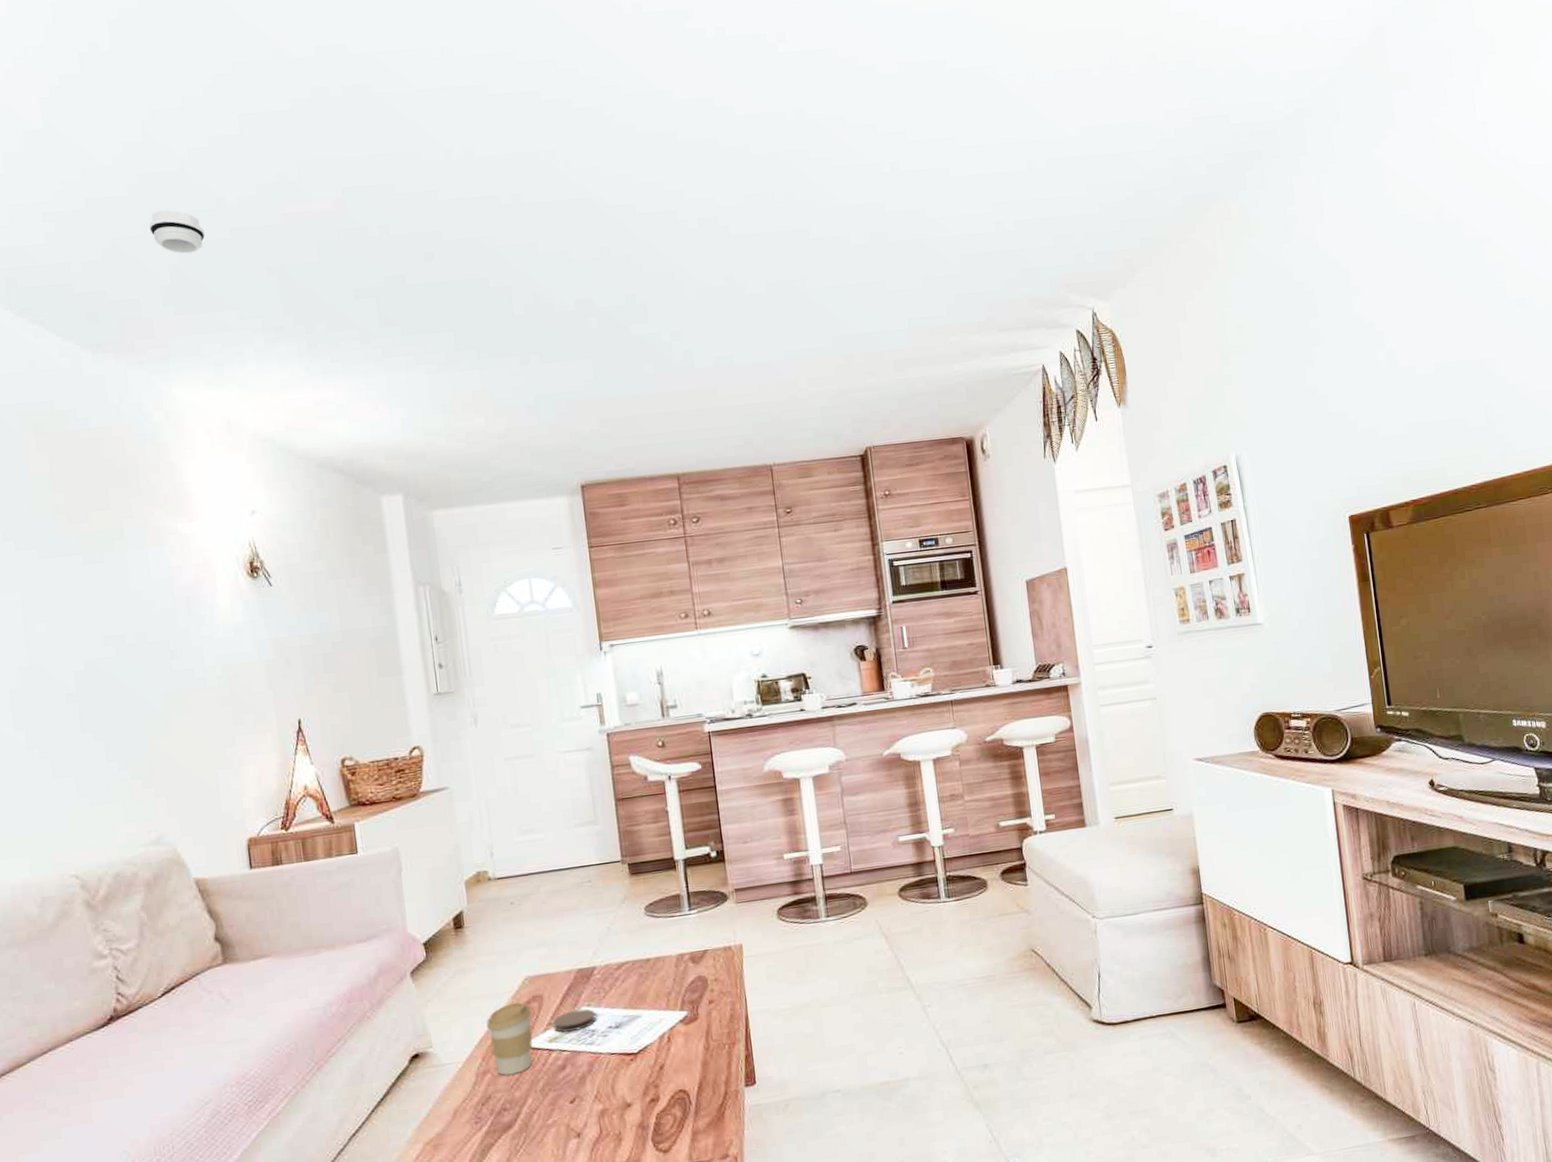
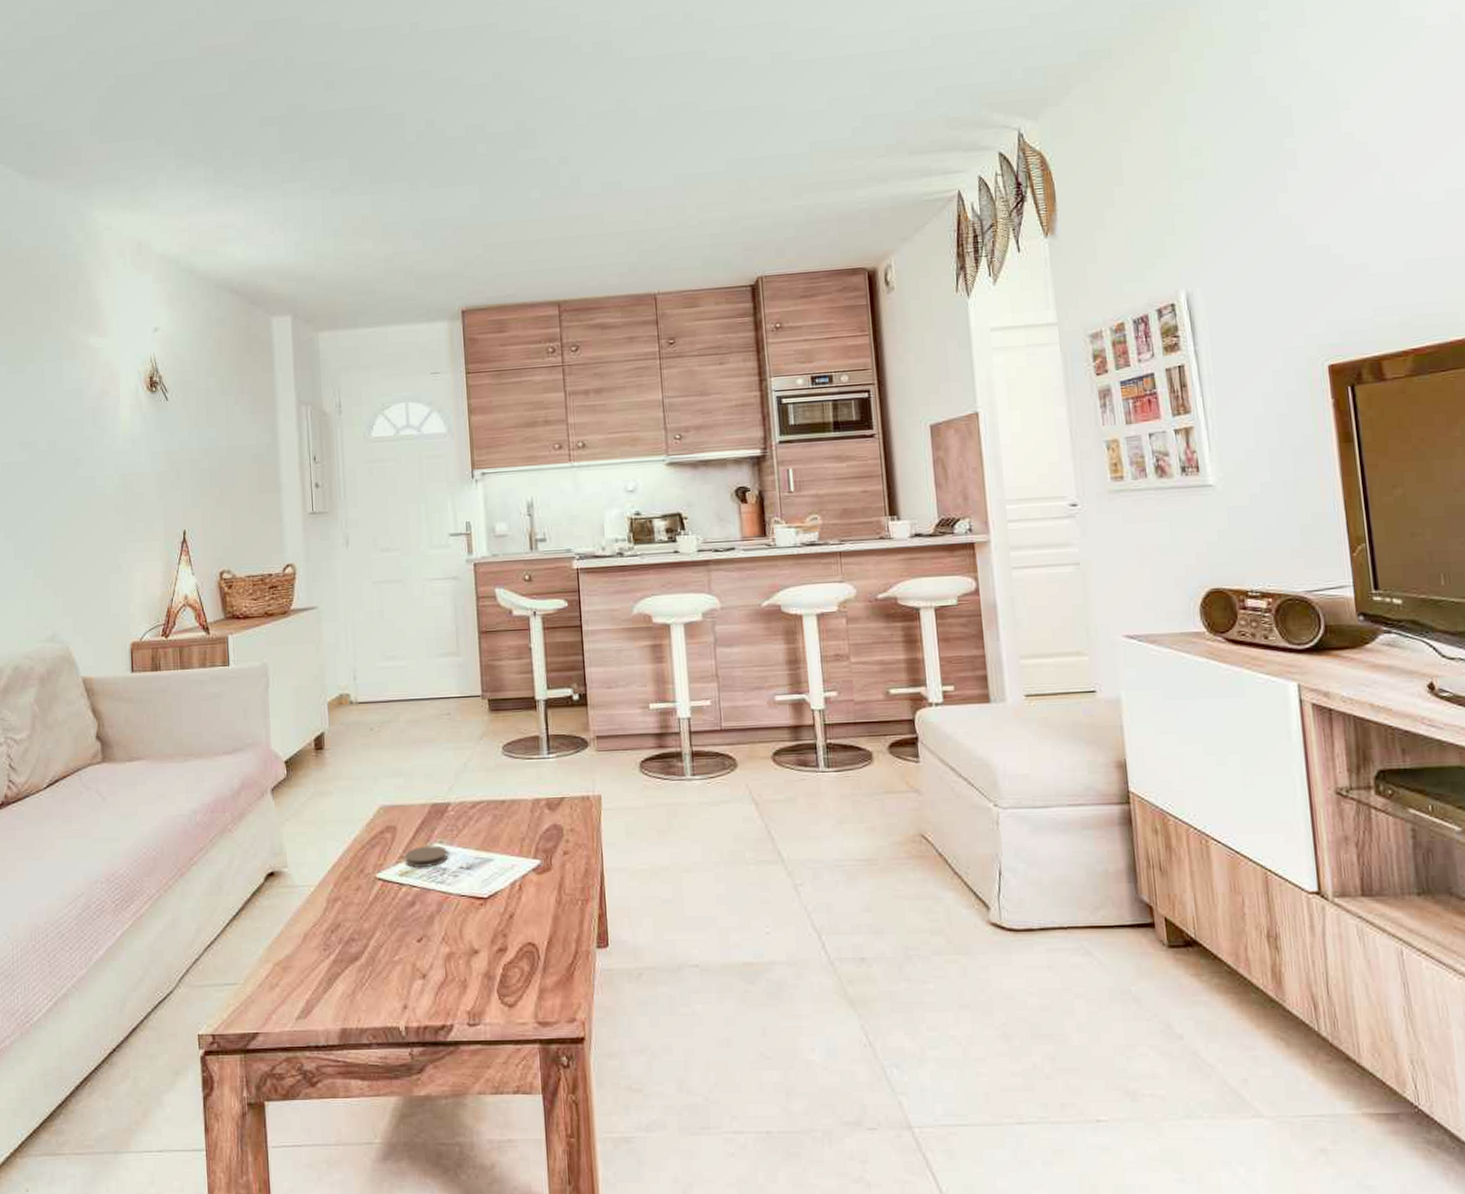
smoke detector: present [149,210,205,254] -> none [83,46,130,87]
coffee cup: present [486,1002,533,1076] -> none [340,831,384,906]

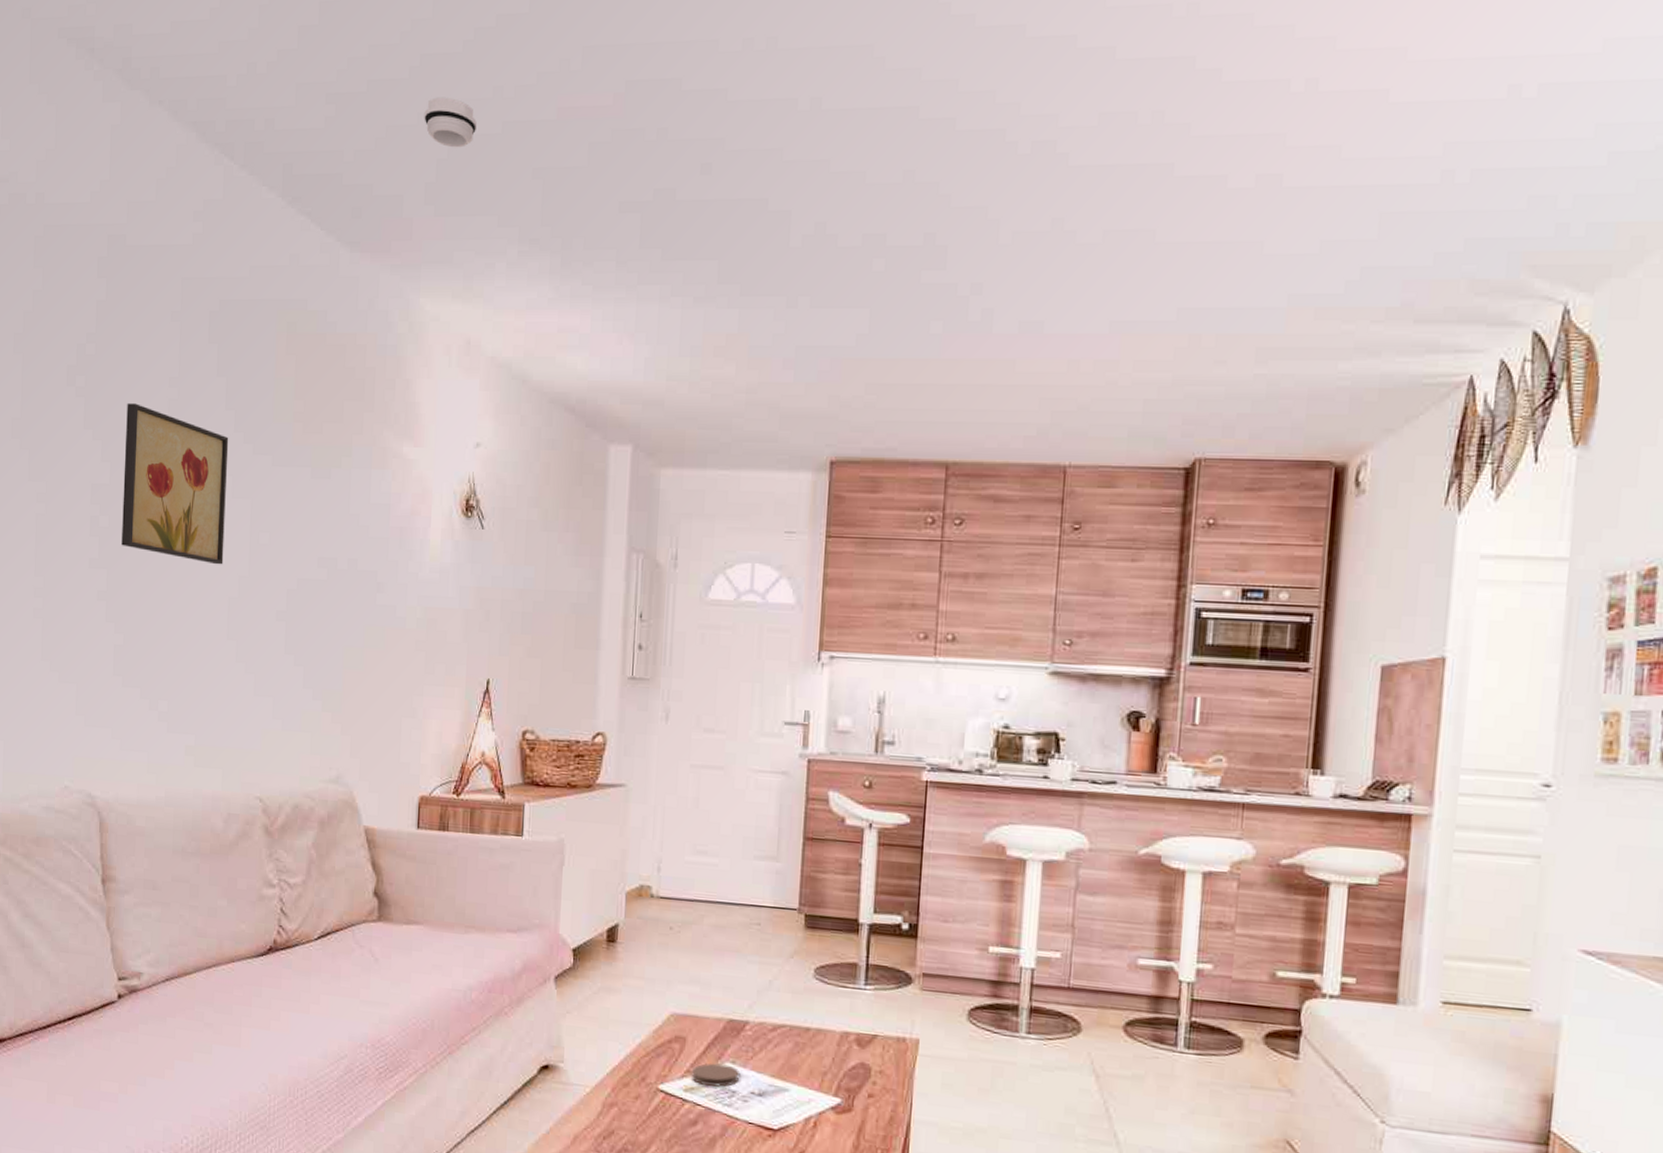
smoke detector: none [83,46,130,87] -> present [424,97,477,148]

